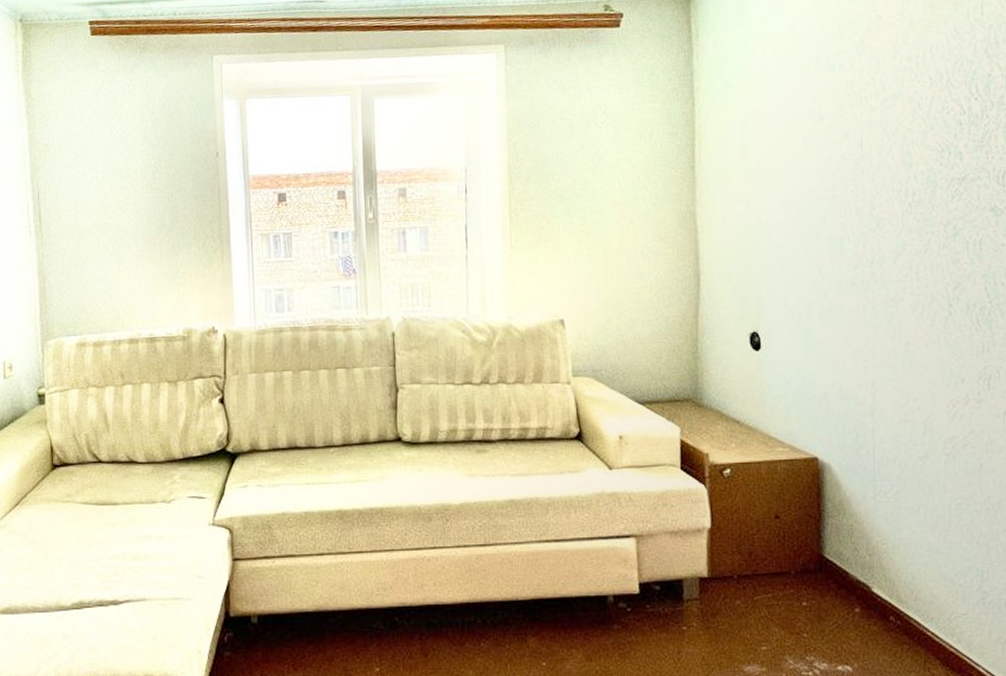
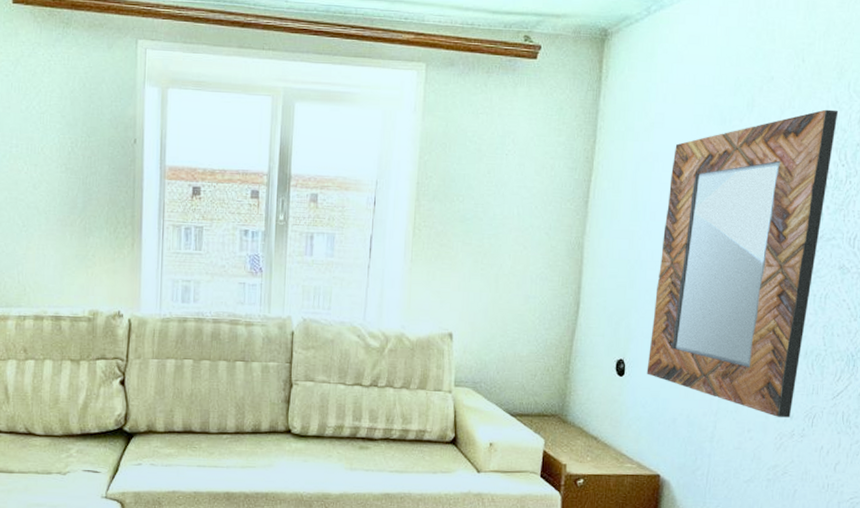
home mirror: none [782,41,962,382] -> present [646,109,839,418]

